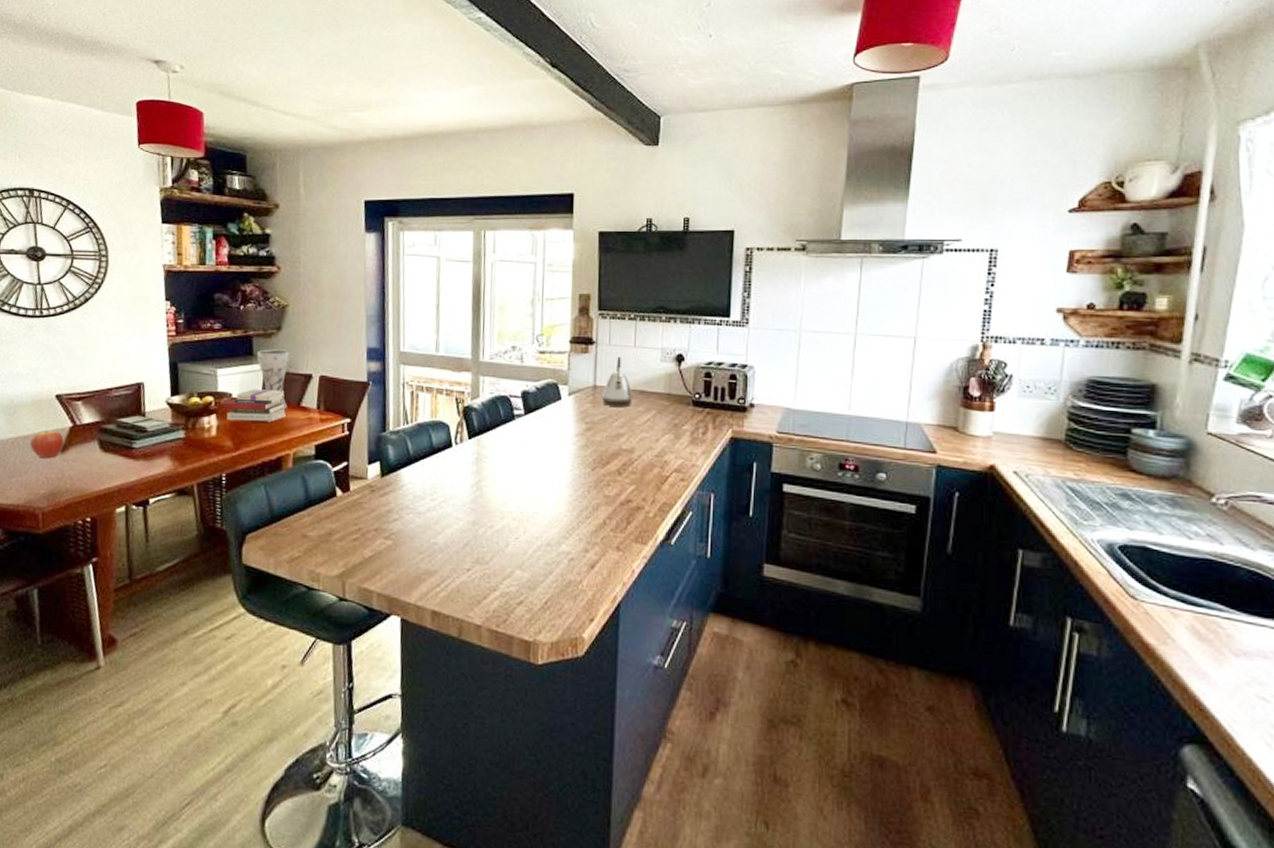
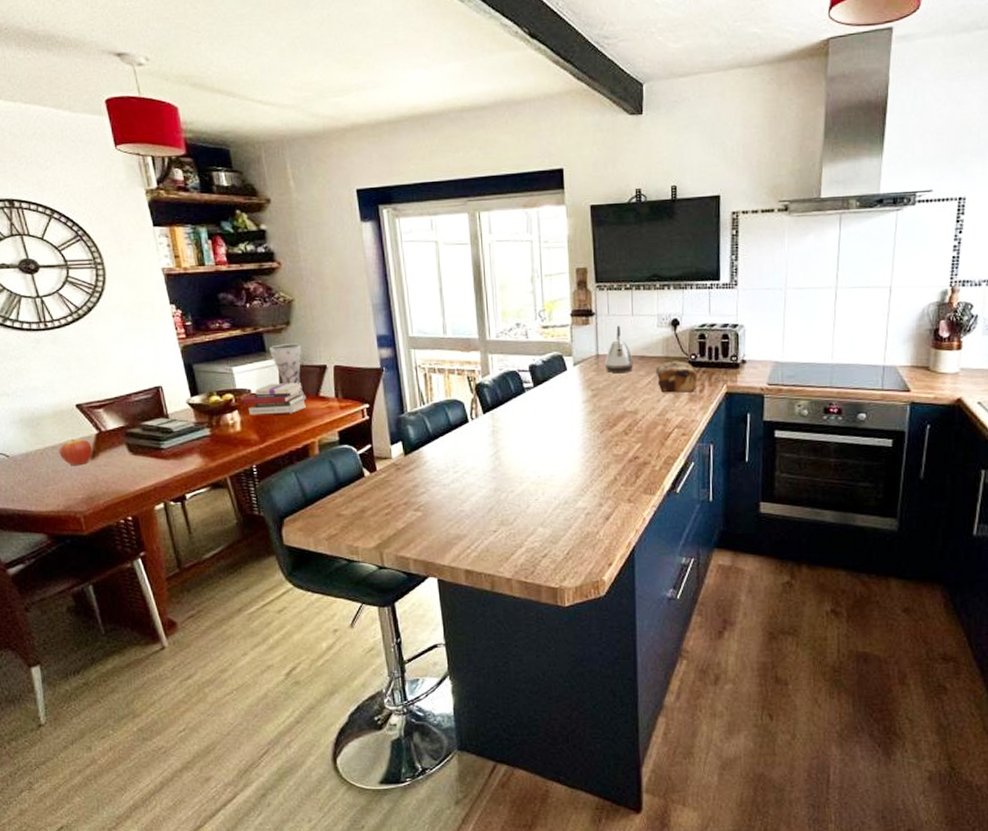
bread loaf: none [656,398,701,434] -> present [655,361,698,393]

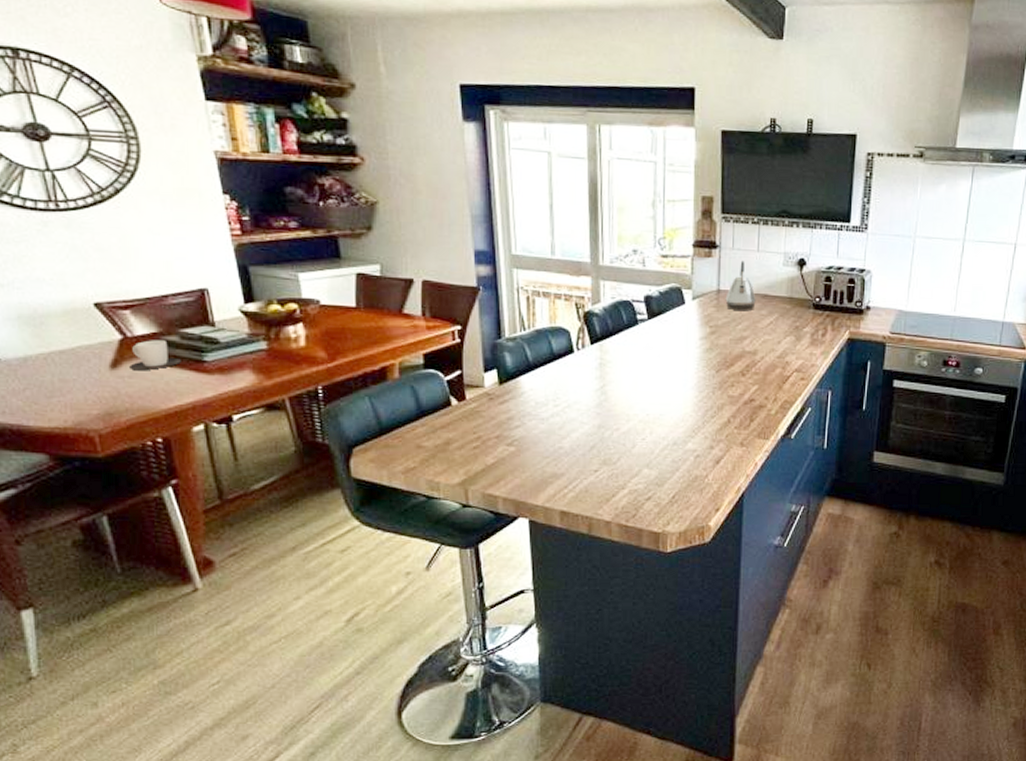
fruit: present [59,438,92,466] -> none [69,343,113,376]
cup: none [104,432,144,459] -> present [129,340,181,370]
books: present [241,382,307,416] -> none [307,295,388,331]
vase: present [270,343,307,399] -> none [345,251,388,316]
bread loaf: present [655,361,698,393] -> none [778,302,821,336]

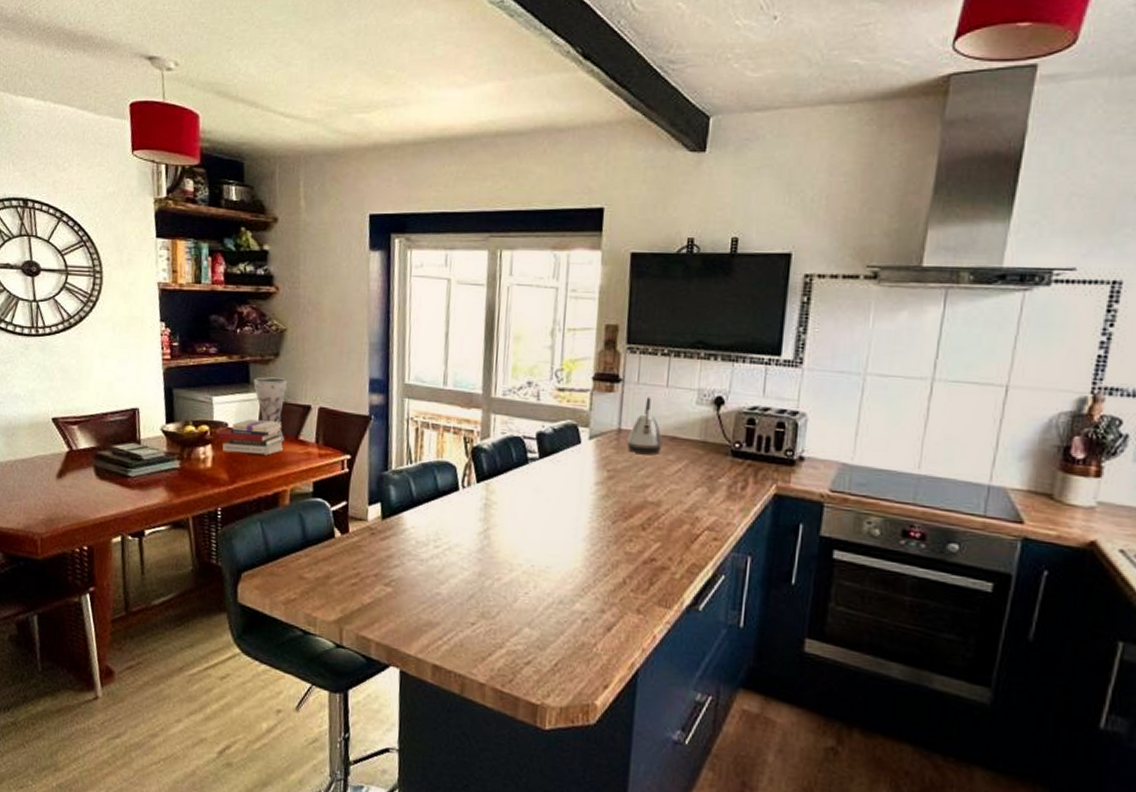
cup: present [129,340,181,370] -> none [71,454,111,482]
books: none [307,295,388,331] -> present [216,419,284,456]
vase: none [345,251,388,316] -> present [253,377,288,441]

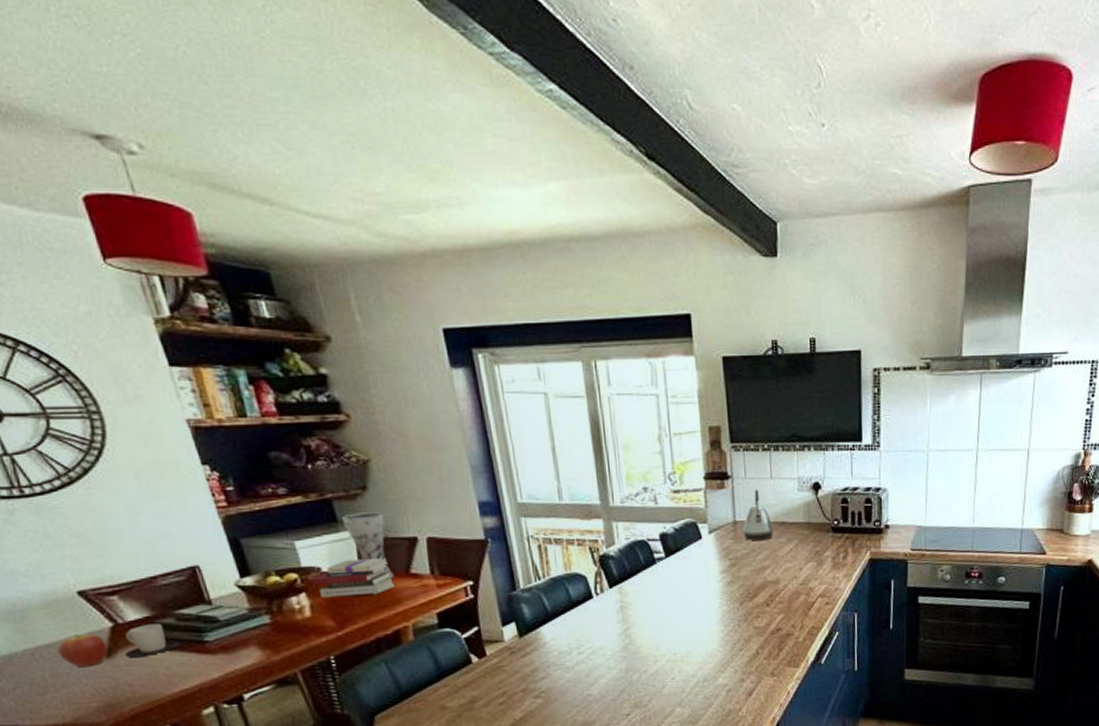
fruit: none [28,453,61,484] -> present [57,633,107,668]
cup: none [71,454,111,482] -> present [125,623,181,657]

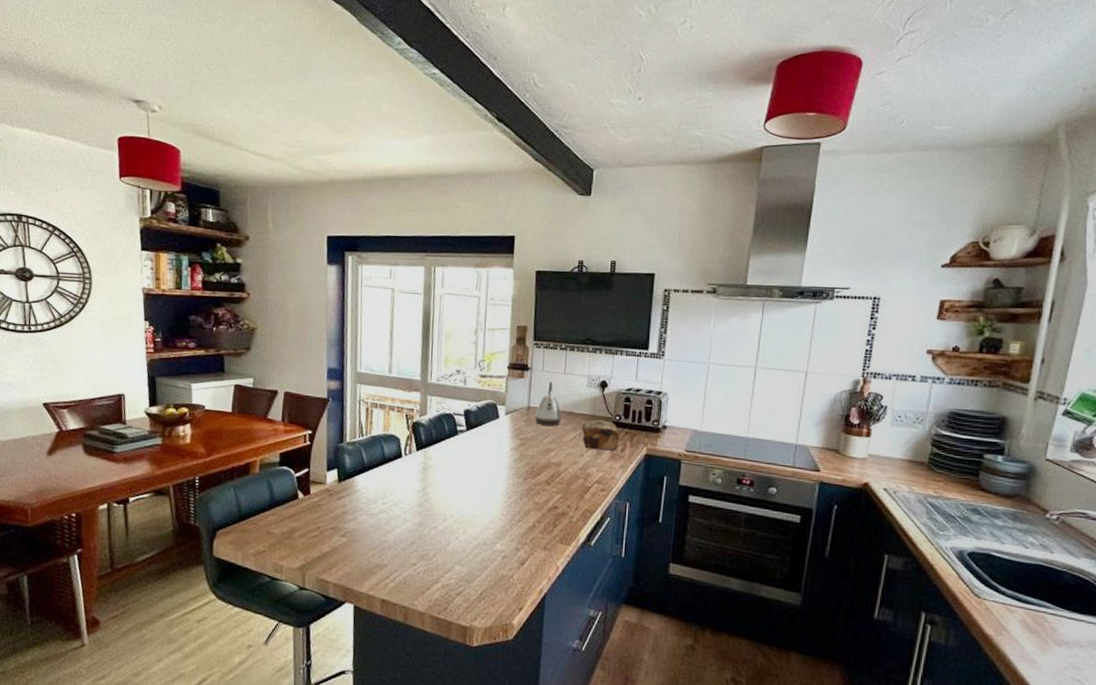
fruit: present [57,633,107,668] -> none [19,434,51,460]
cup: present [125,623,181,657] -> none [60,433,98,458]
books: present [308,558,396,598] -> none [194,402,254,433]
vase: present [342,512,394,578] -> none [228,367,258,420]
bread loaf: none [797,526,841,560] -> present [581,419,620,451]

